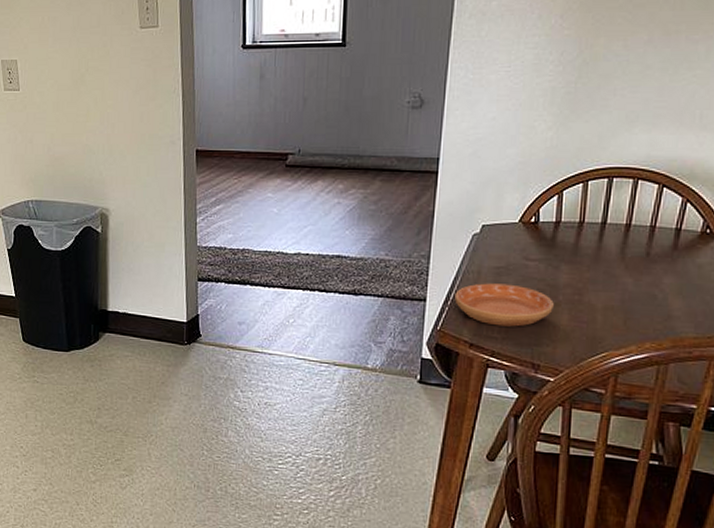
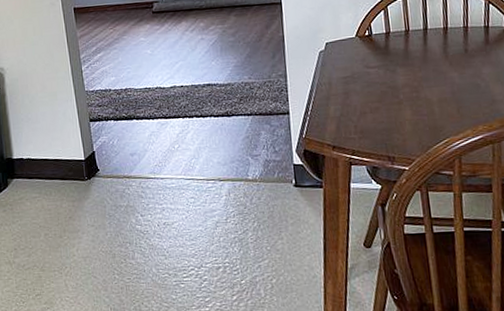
saucer: present [454,283,554,327] -> none [313,90,397,128]

